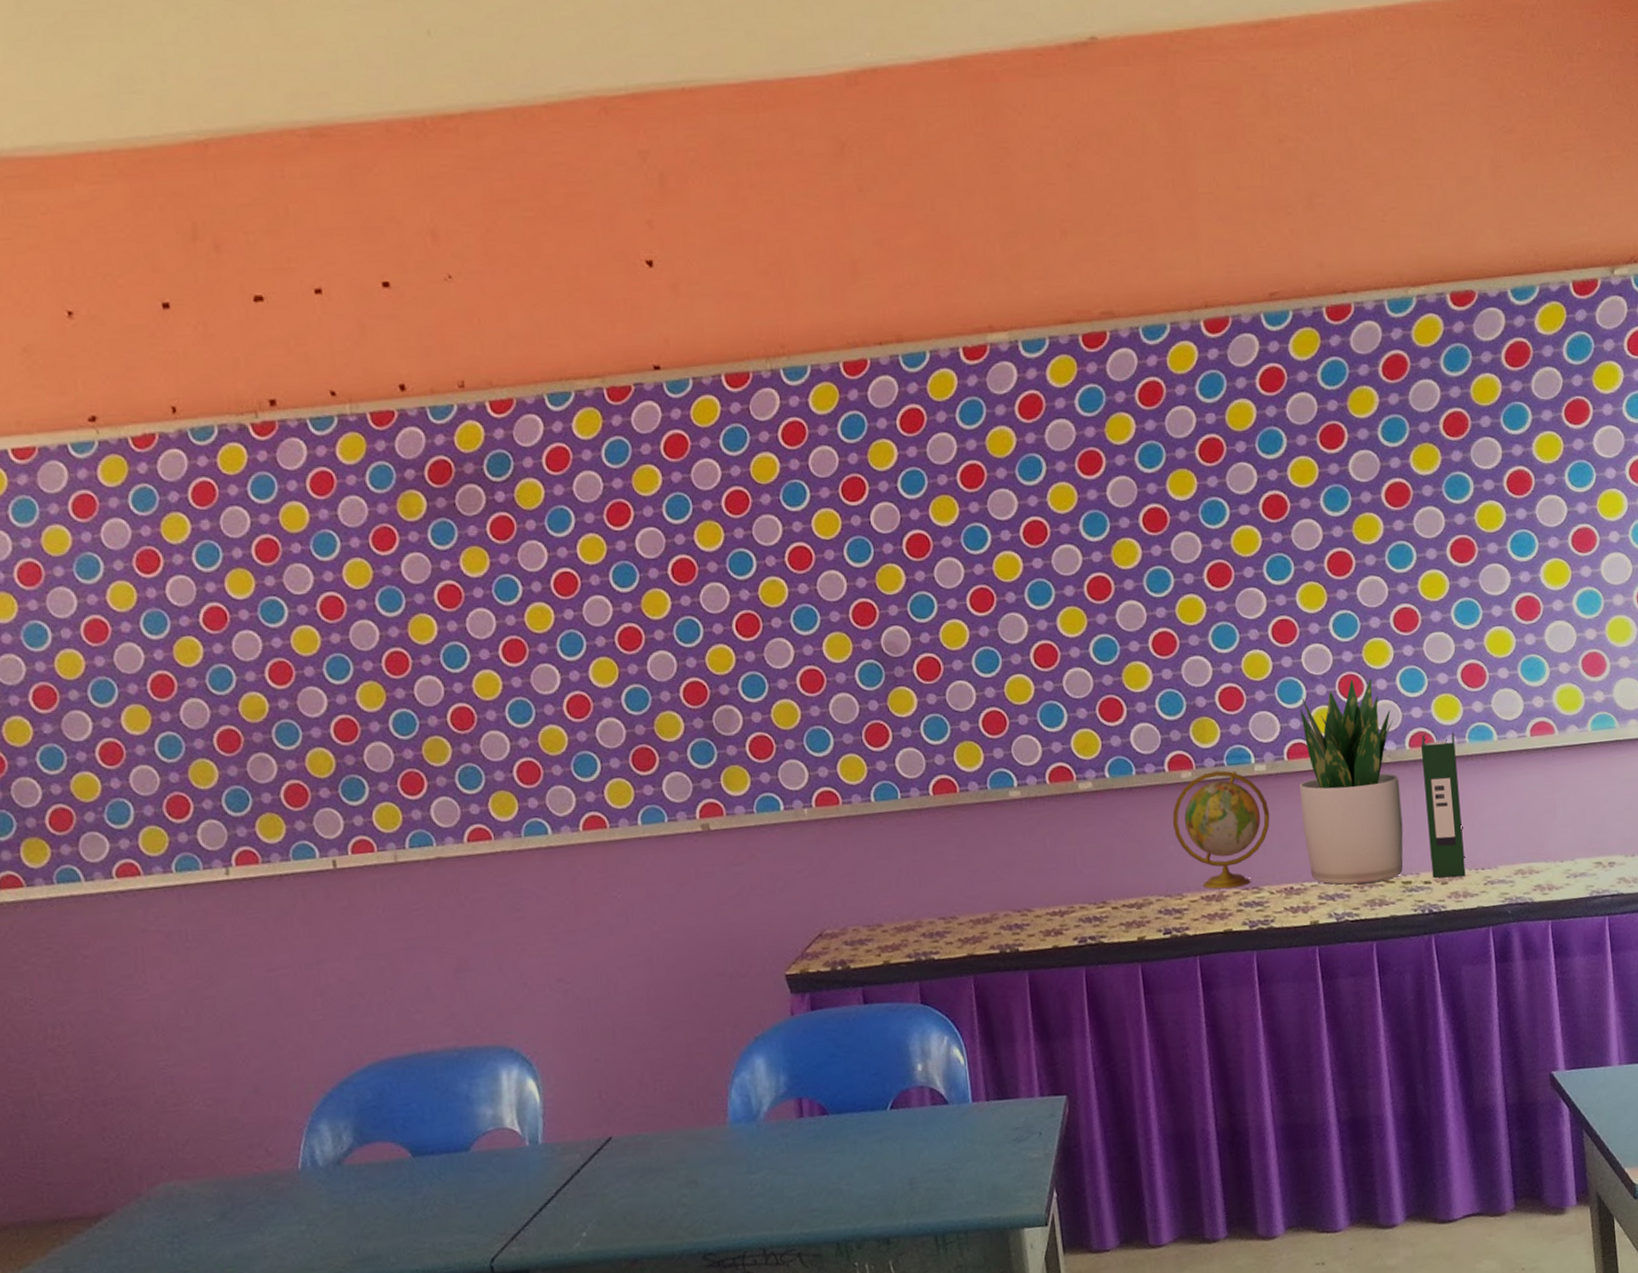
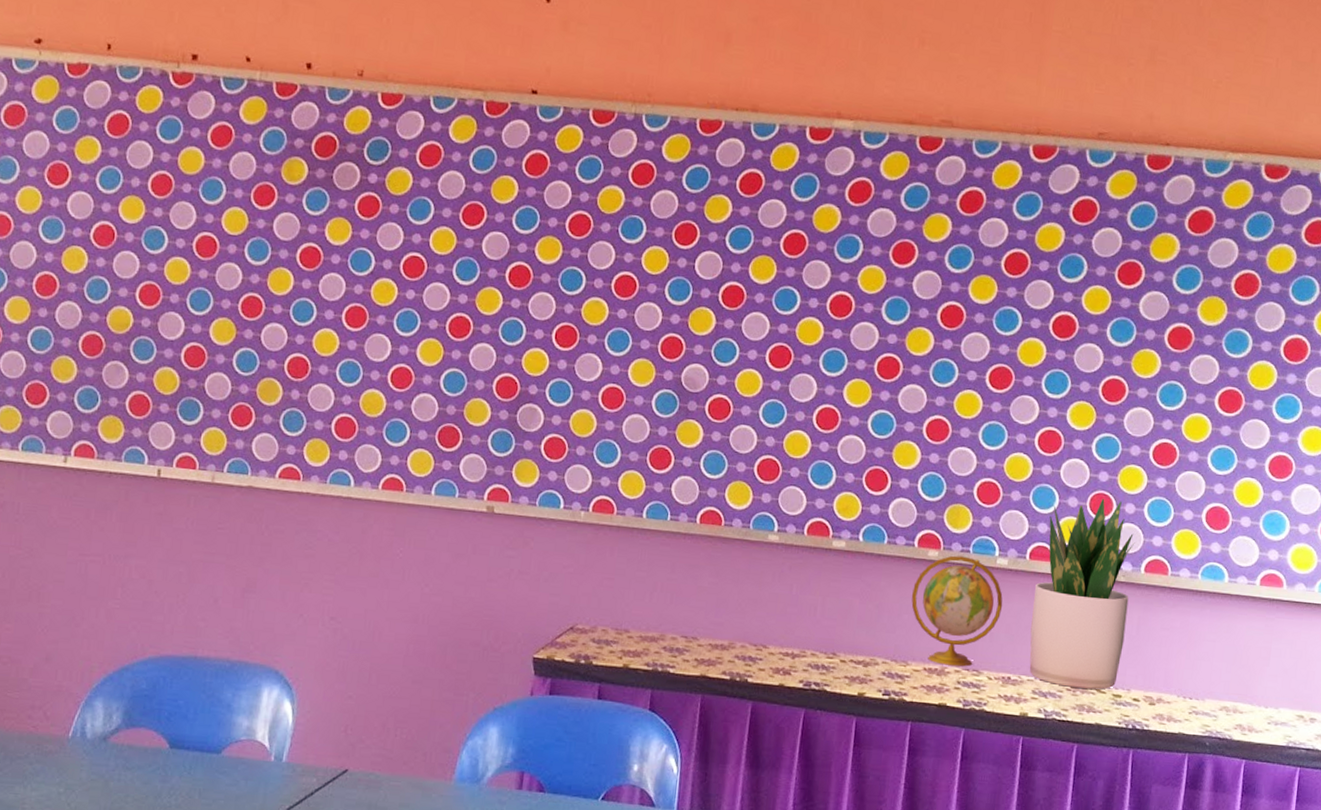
binder: present [1421,731,1466,878] -> none [1142,561,1189,702]

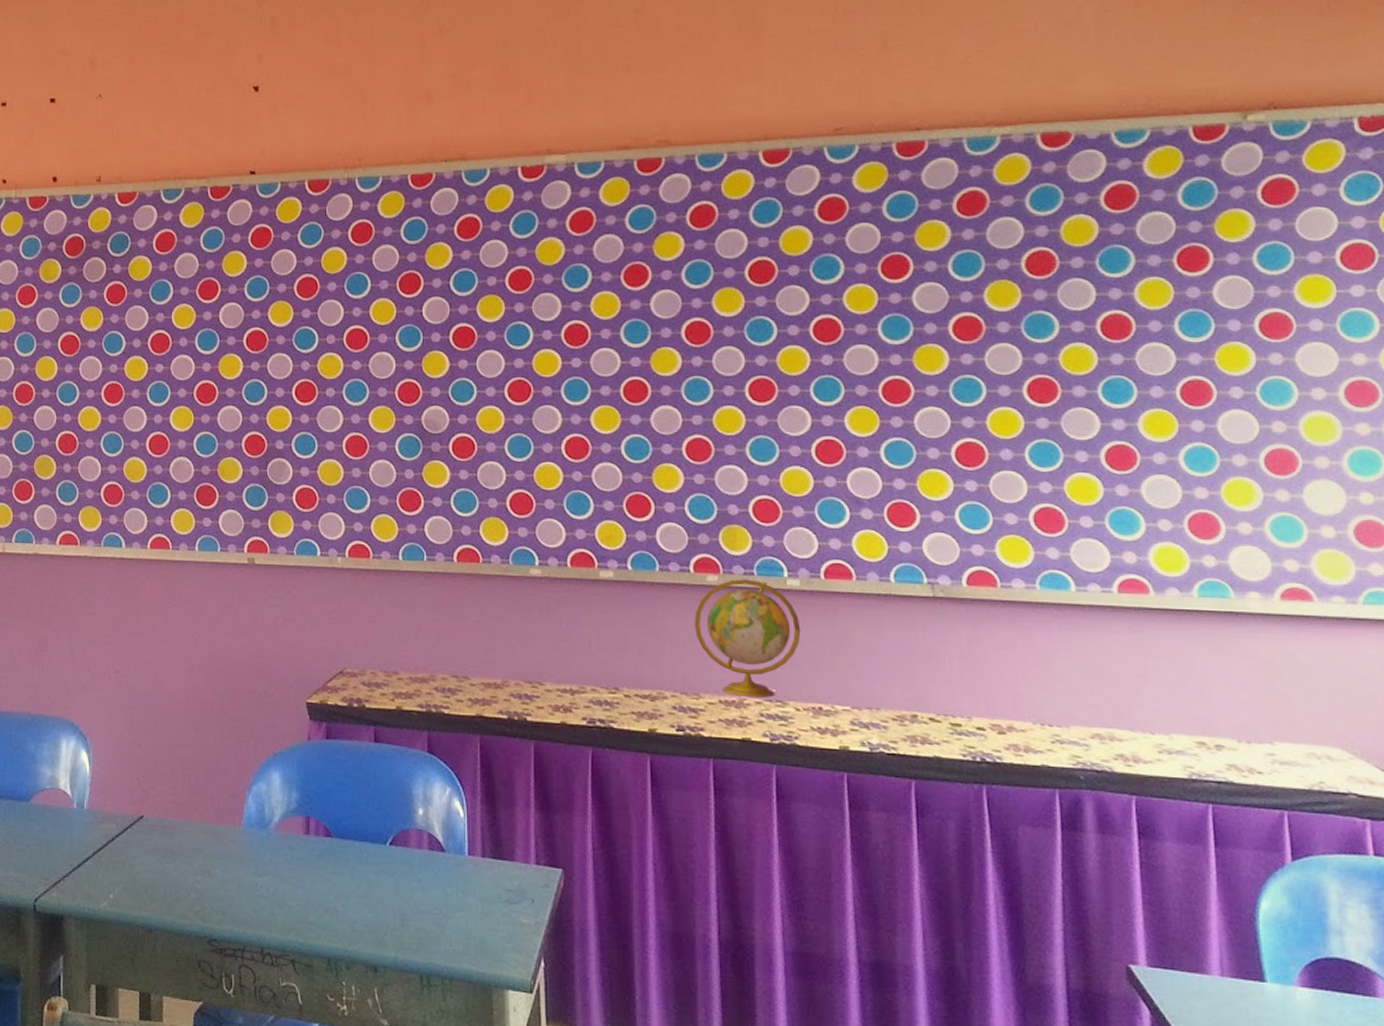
planter: present [1029,498,1135,690] -> none [837,507,955,718]

